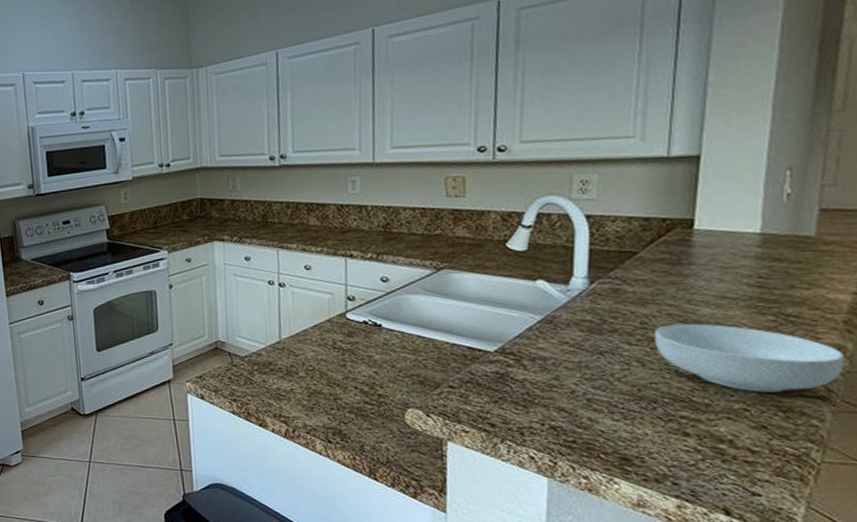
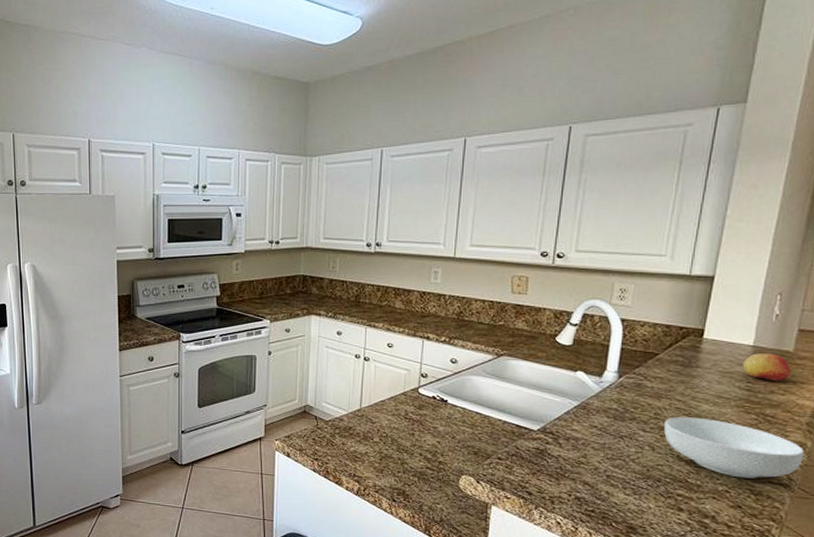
apple: none [750,240,815,274] -> present [743,353,791,381]

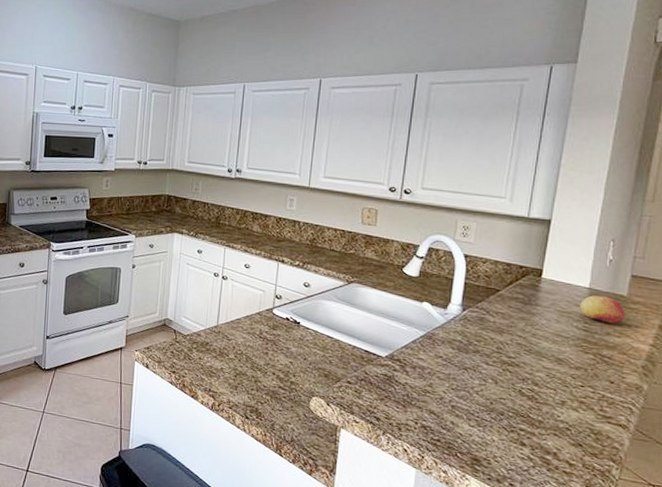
cereal bowl: present [664,417,804,478] -> none [506,352,640,418]

